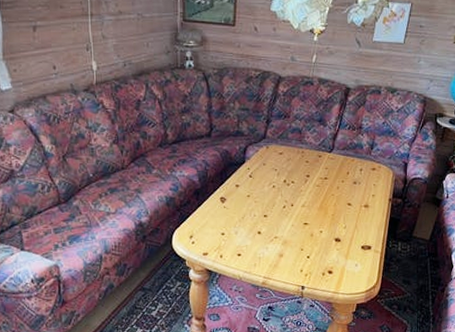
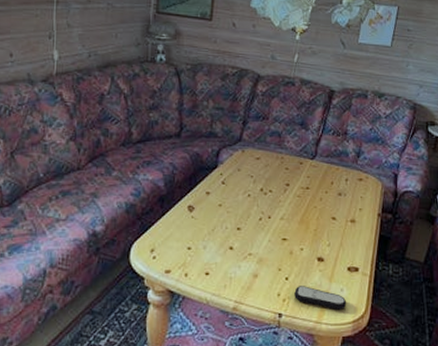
remote control: none [315,262,361,282] -> present [294,286,347,310]

